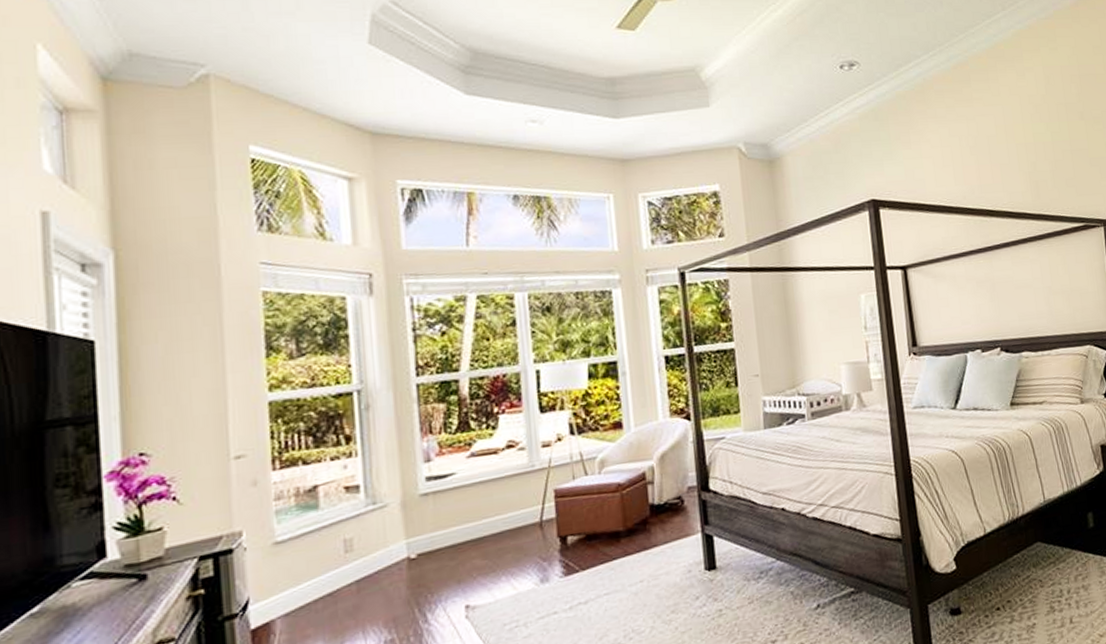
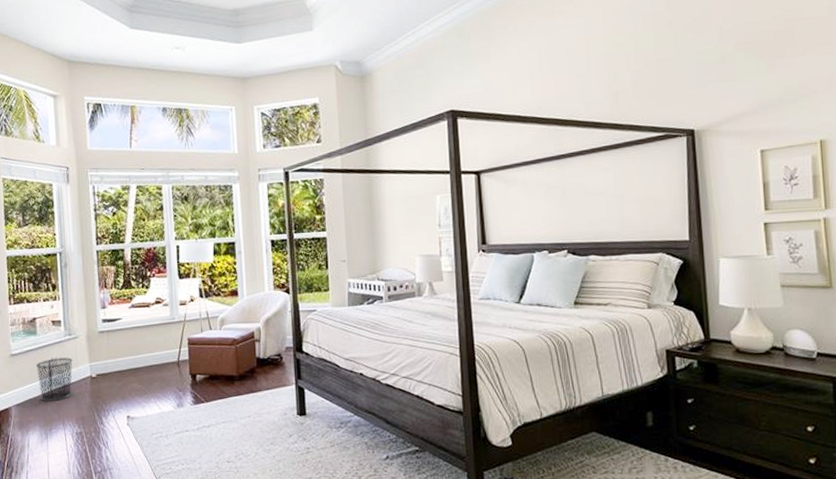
trash can: none [318,535,379,604] -> present [36,357,73,402]

